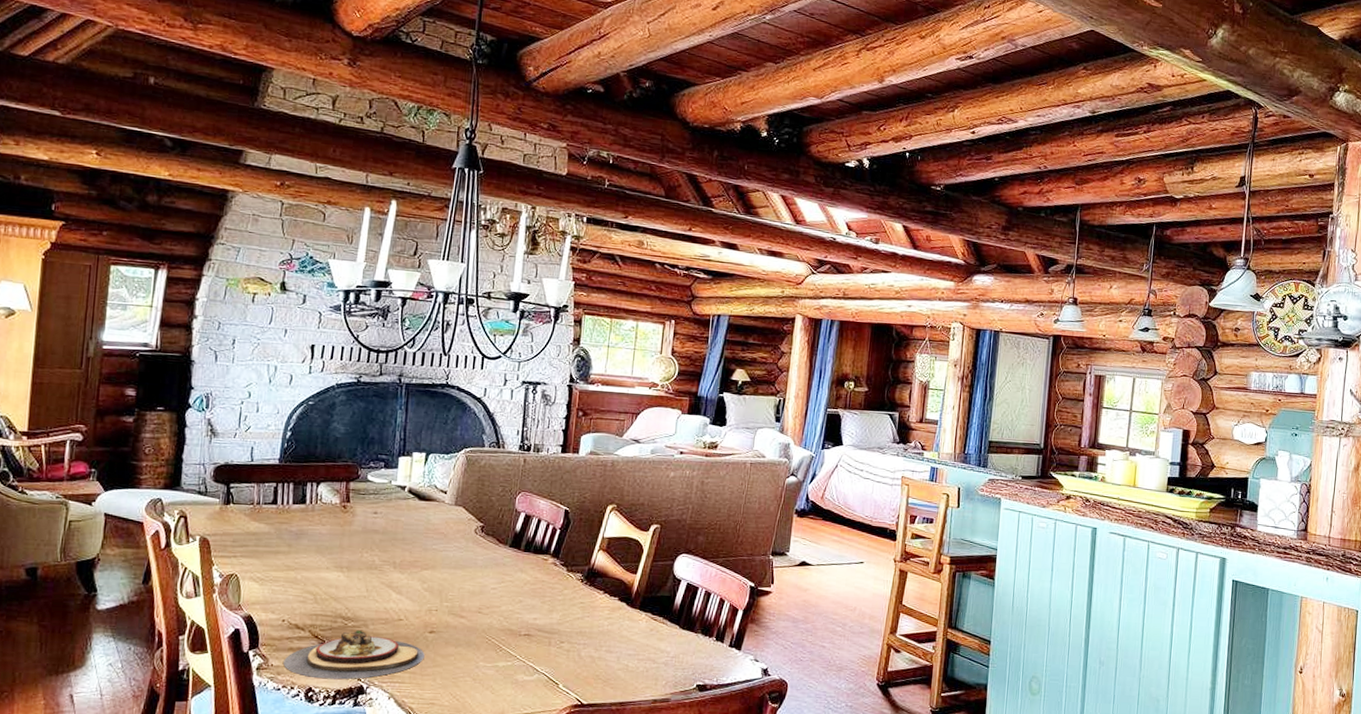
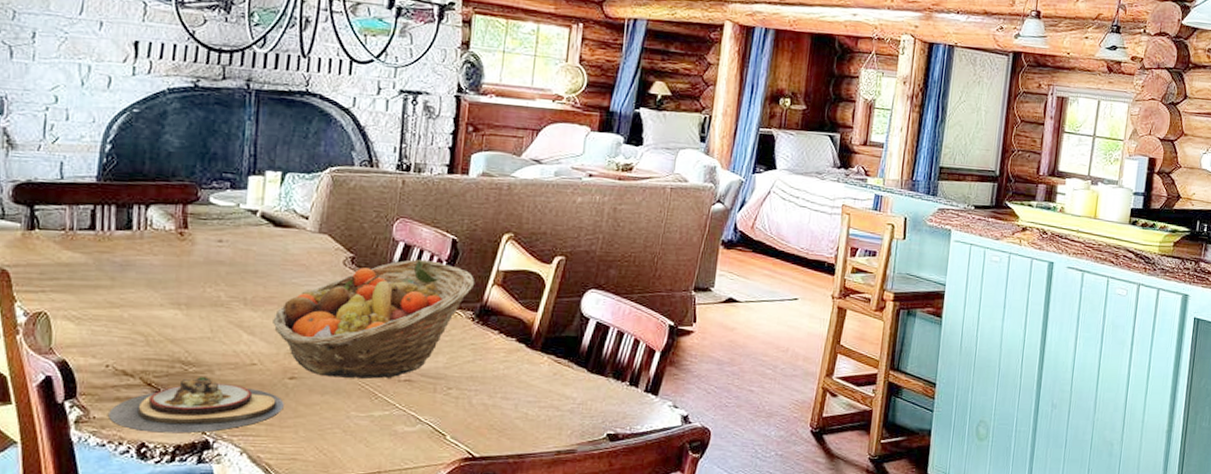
fruit basket: none [416,527,584,633] -> present [273,259,475,379]

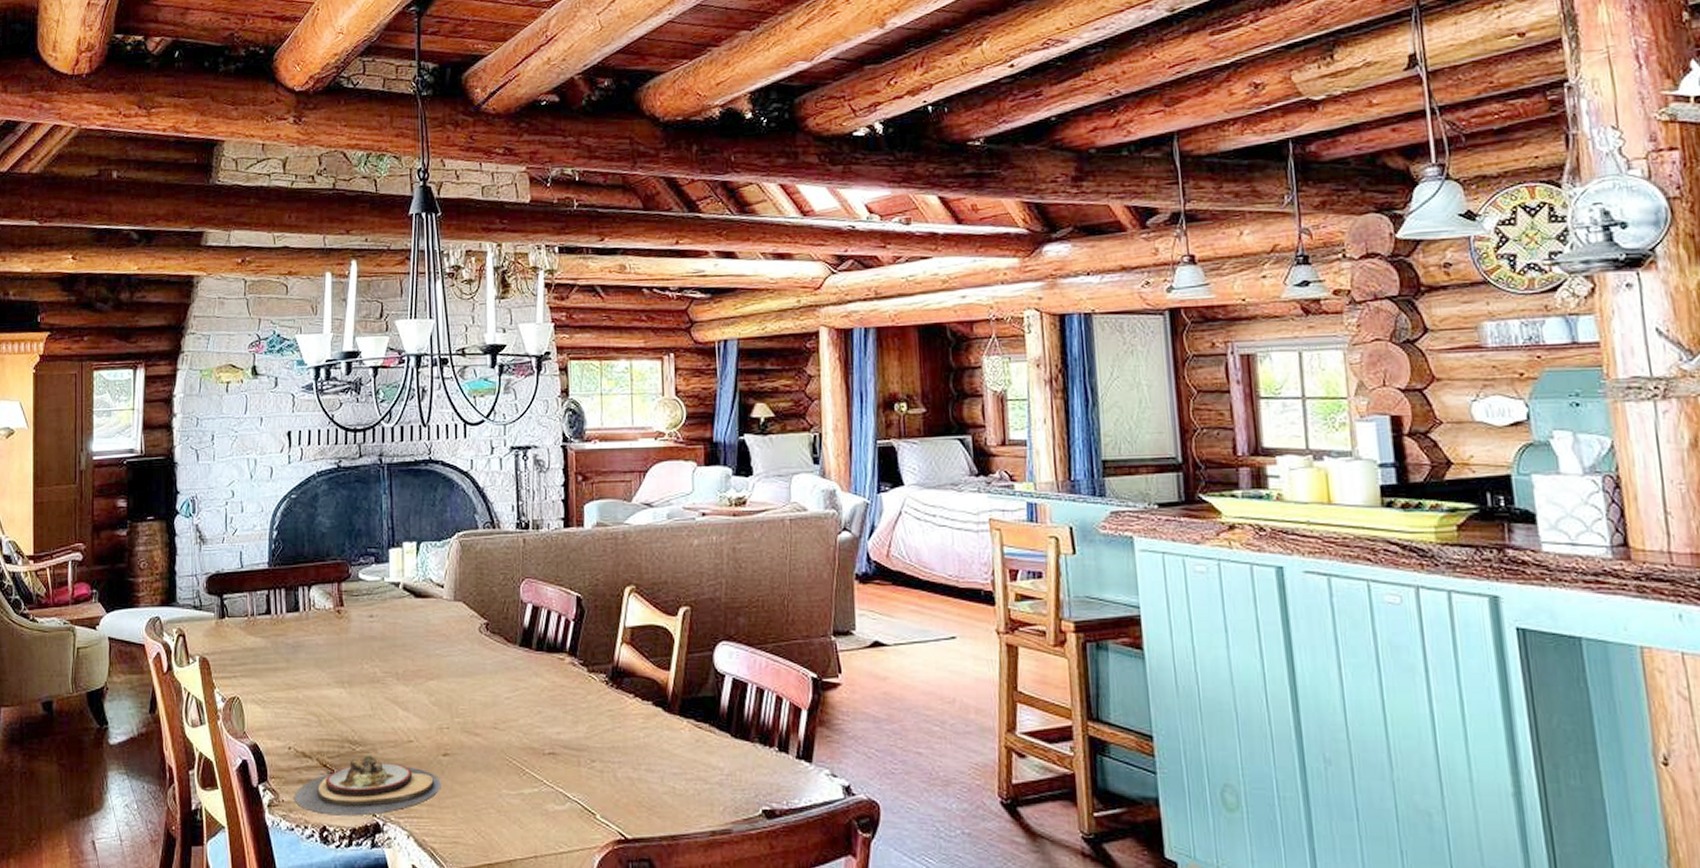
fruit basket: present [273,259,475,379] -> none [423,620,604,753]

